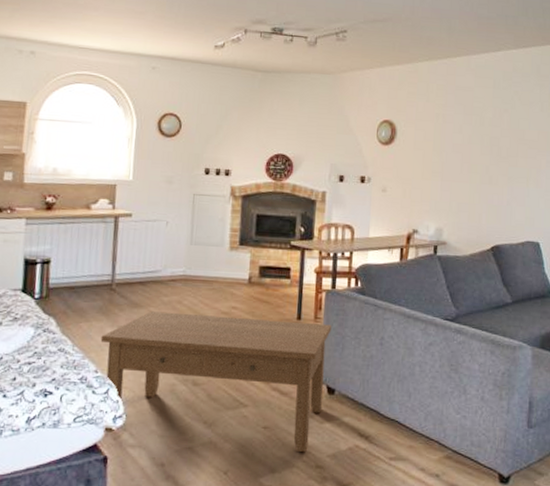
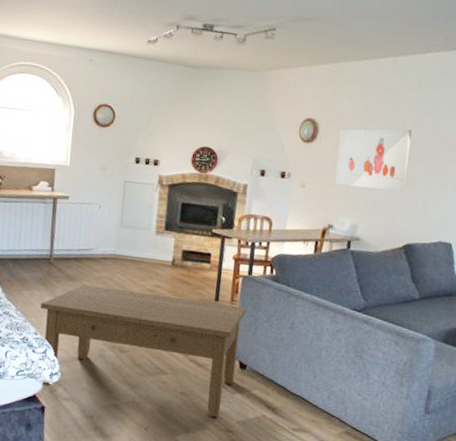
wall art: none [416,127,490,192] -> present [334,129,412,192]

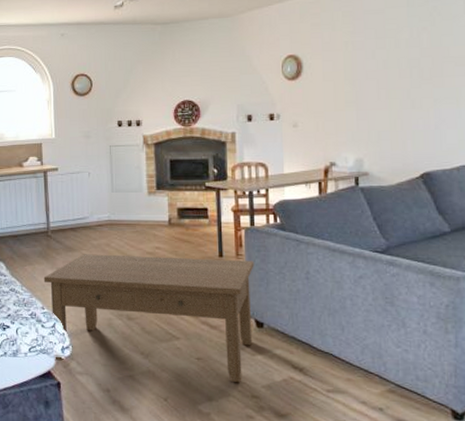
wall art: present [334,129,412,192] -> none [327,49,411,119]

